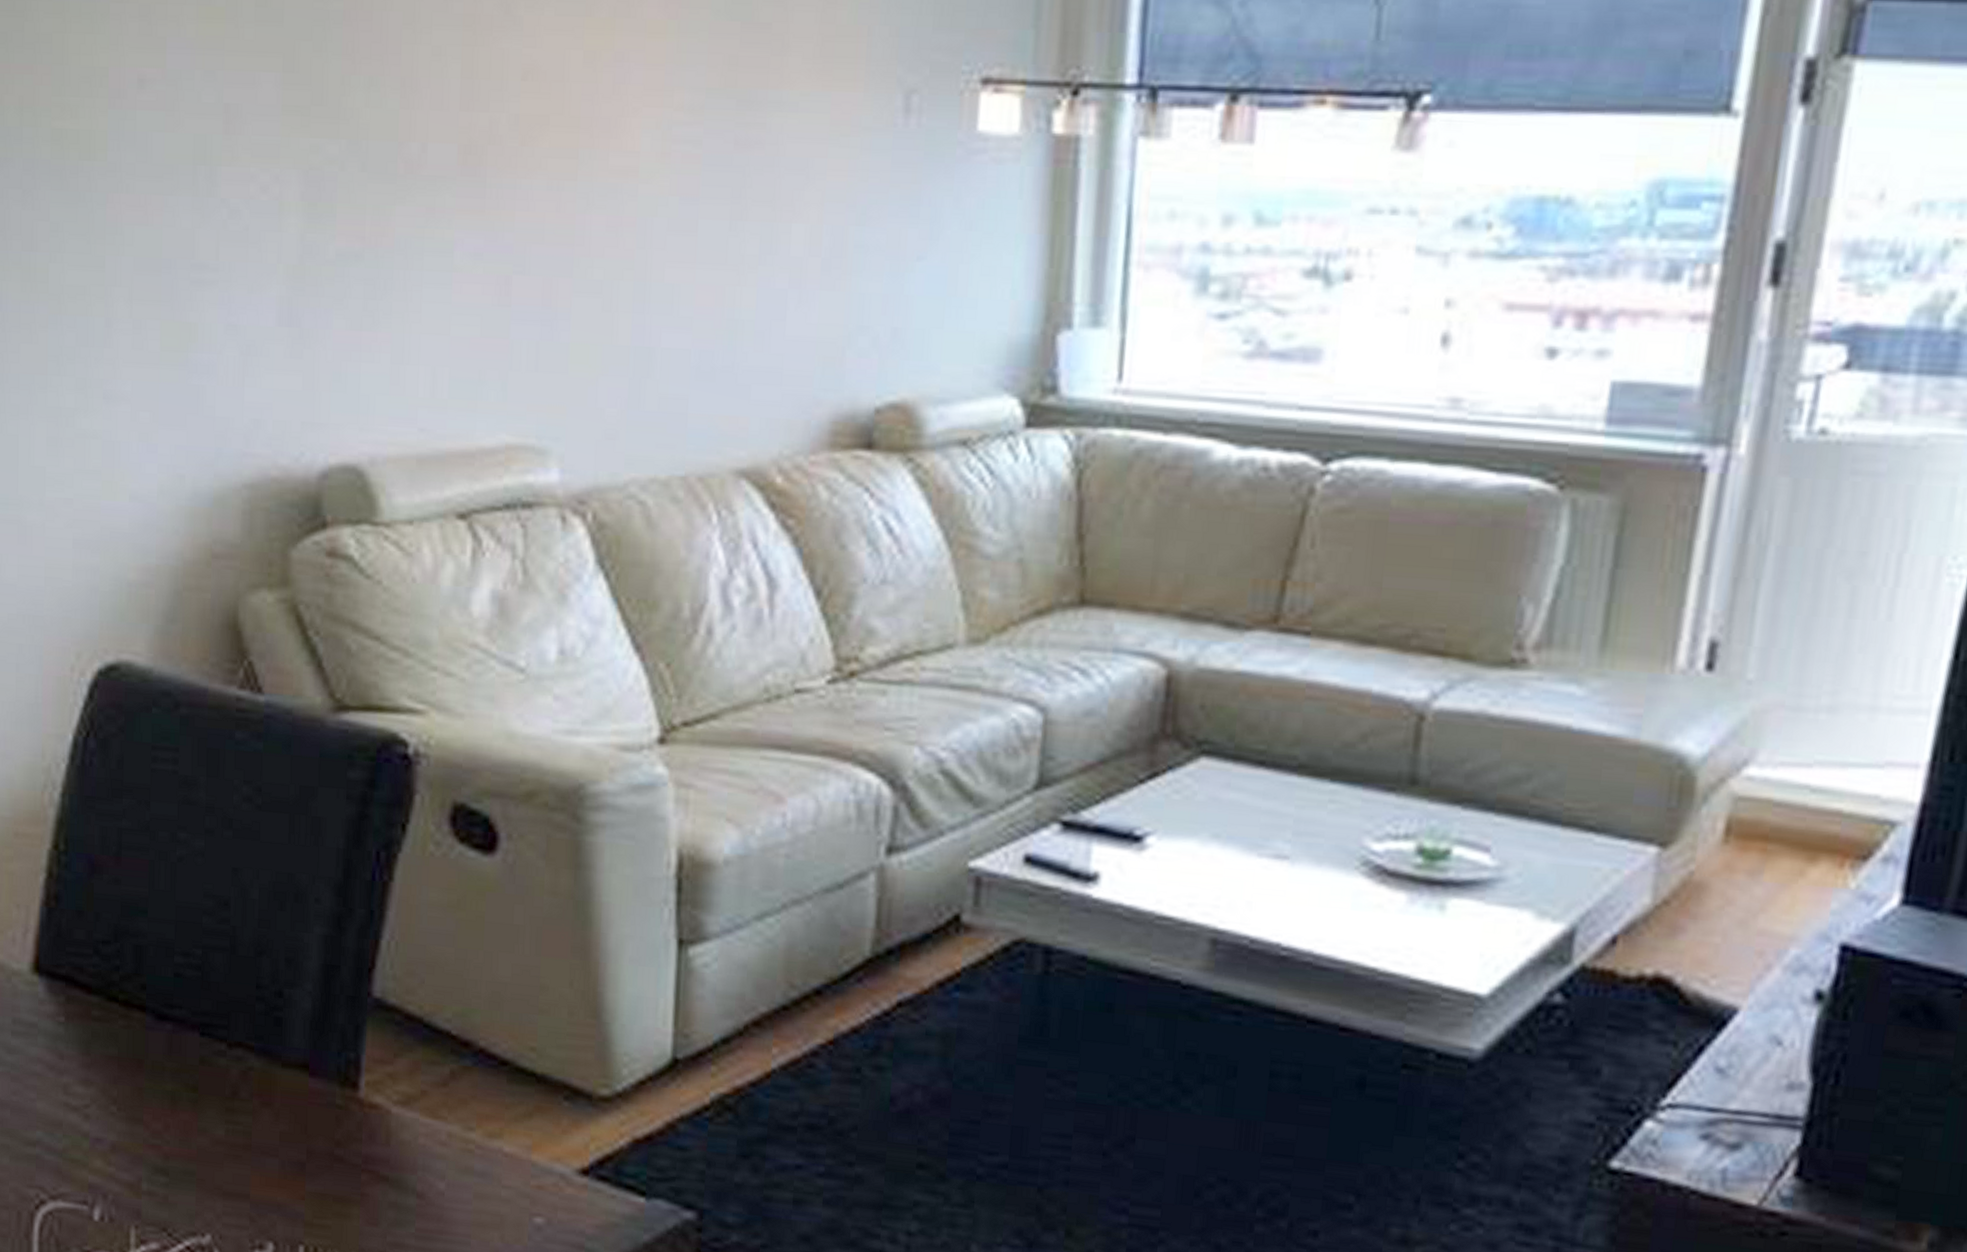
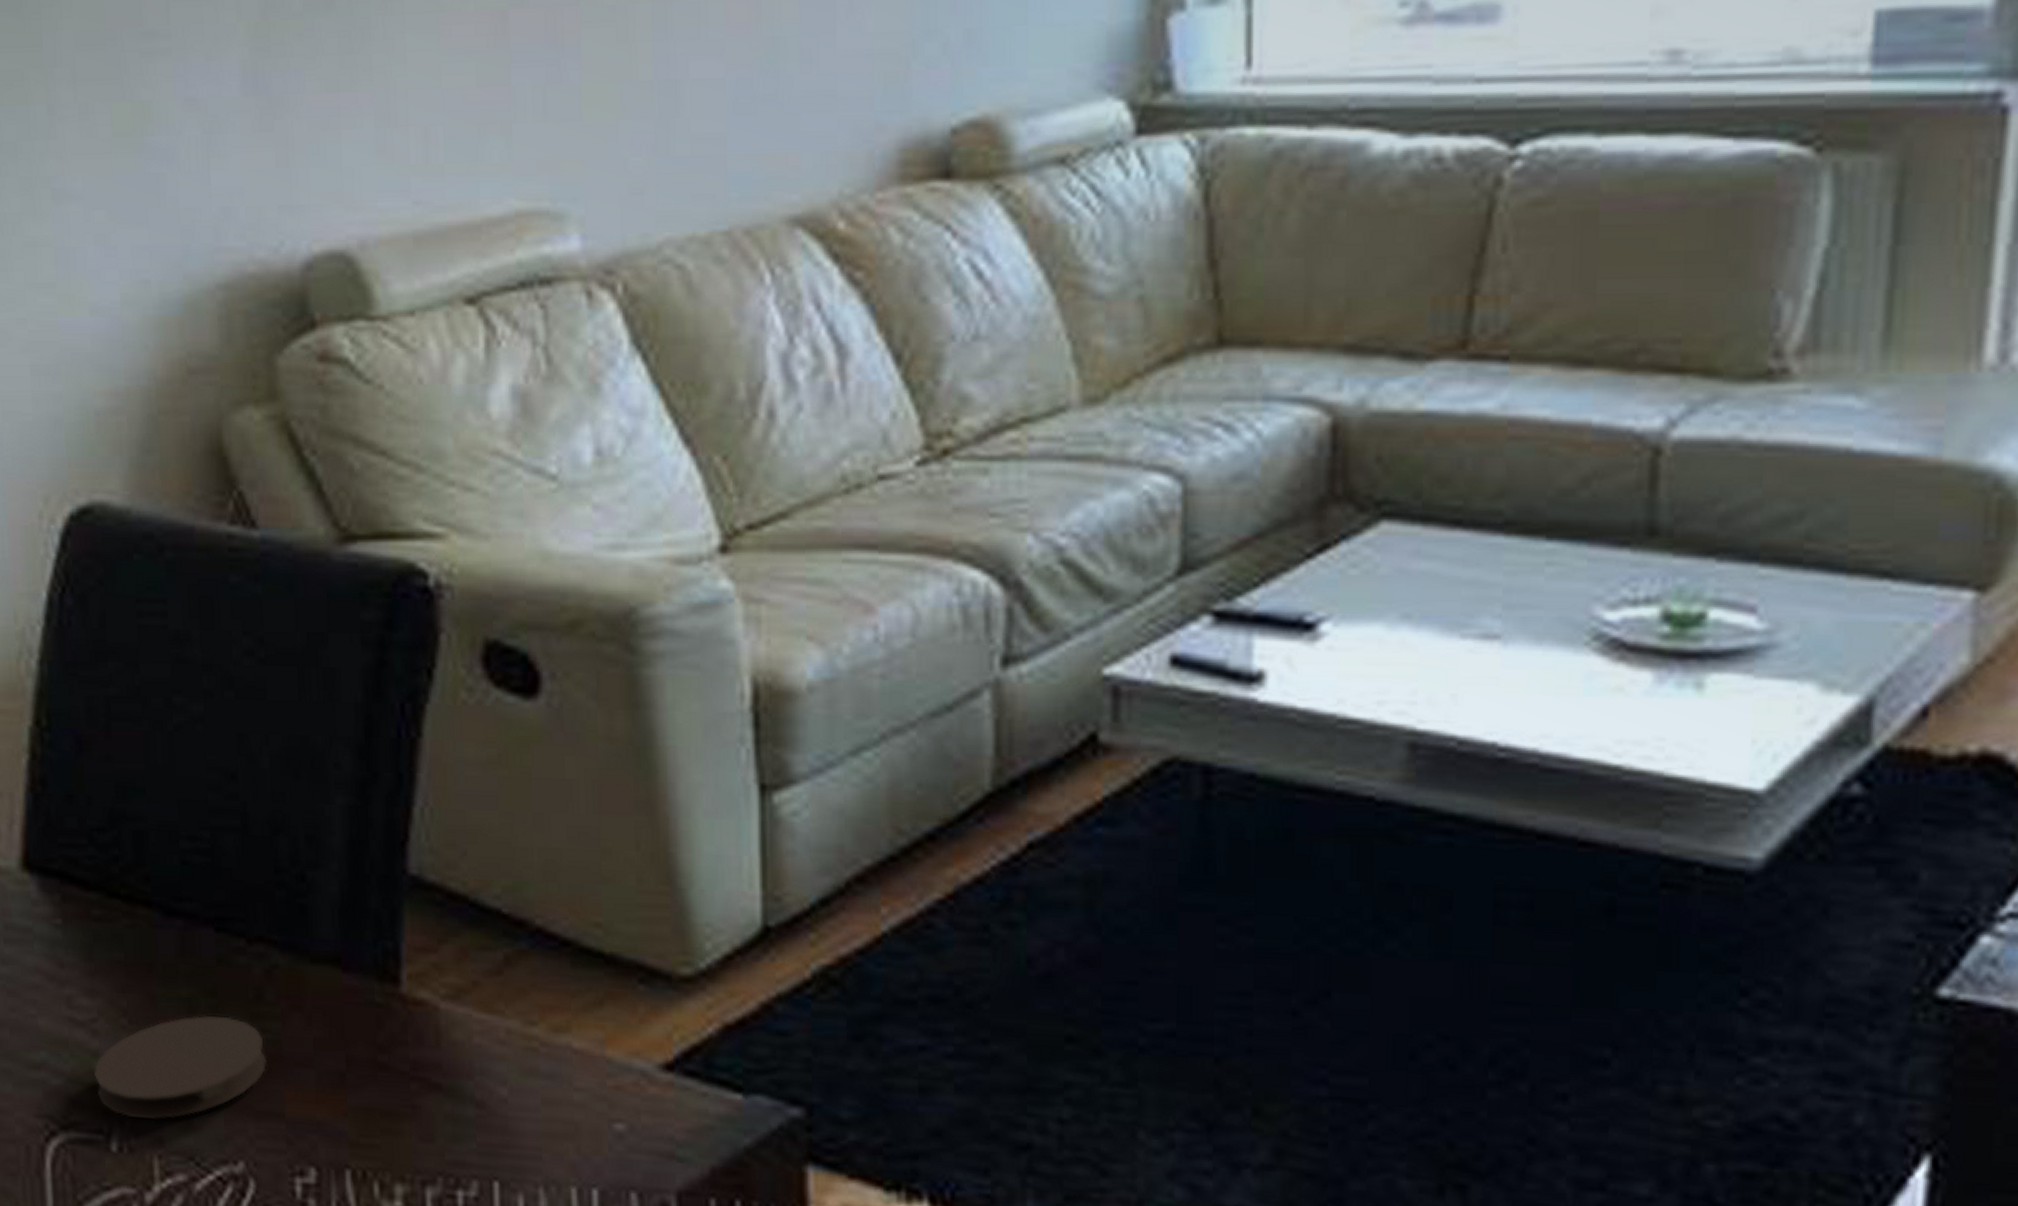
coaster: none [82,1106,238,1195] -> present [93,1015,267,1120]

